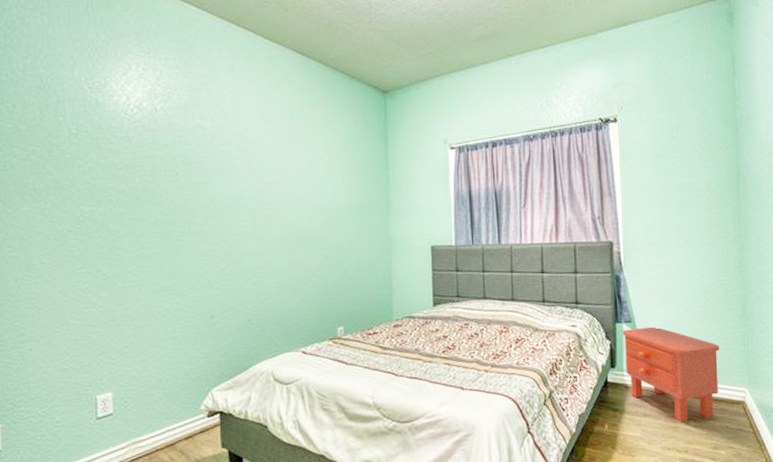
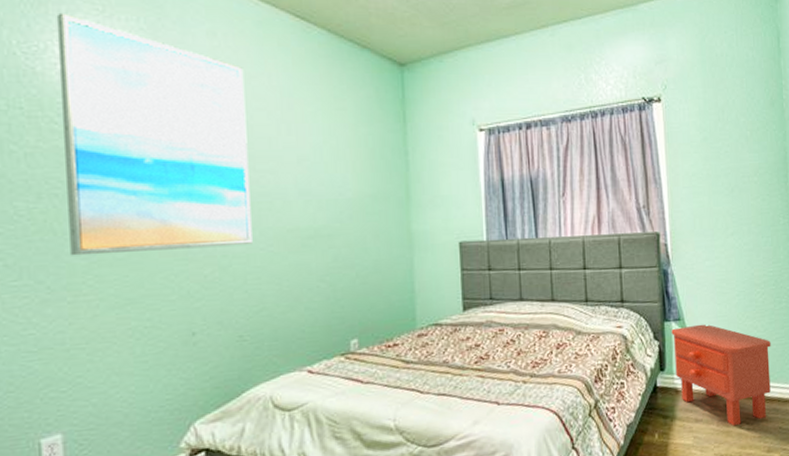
wall art: none [113,55,260,250] -> present [56,12,252,256]

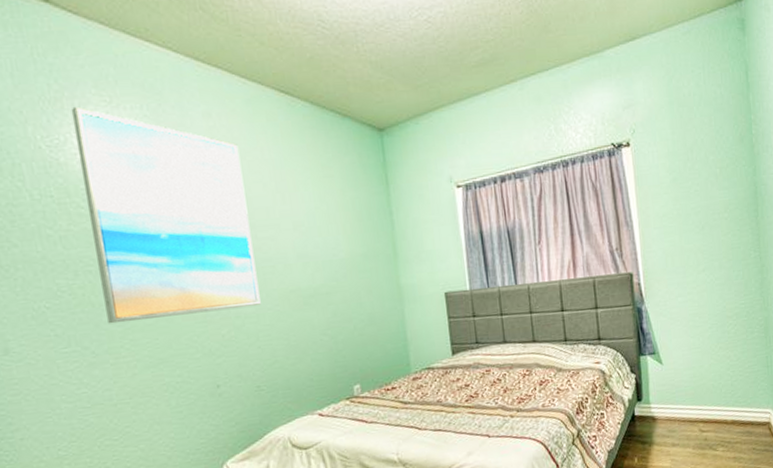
nightstand: present [671,324,771,426] -> none [647,356,744,449]

